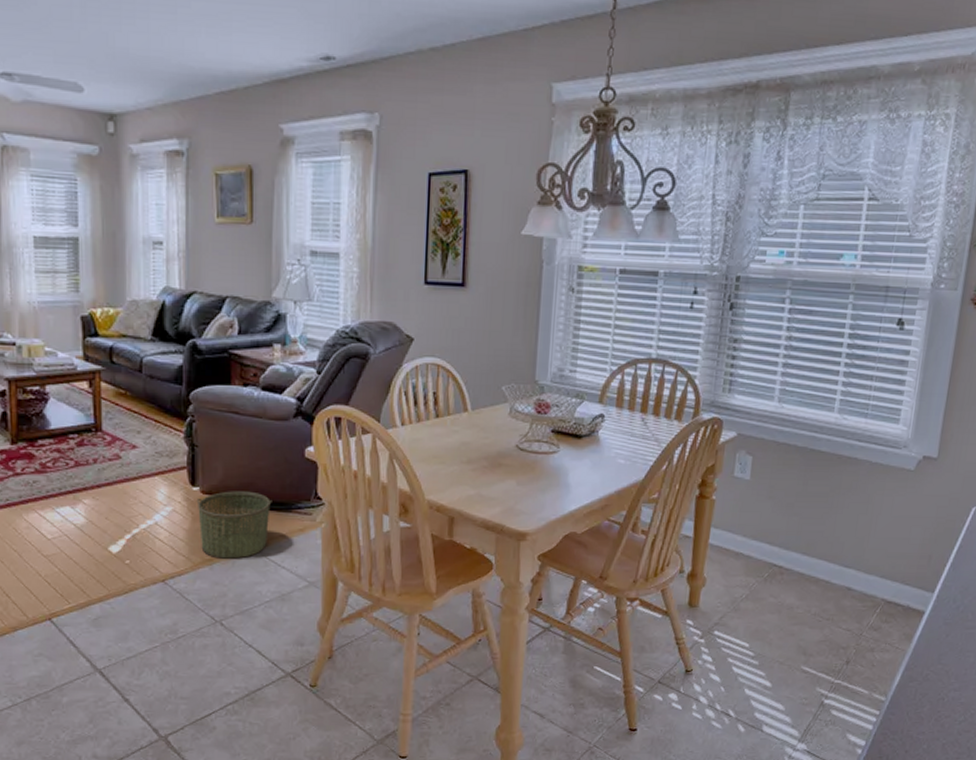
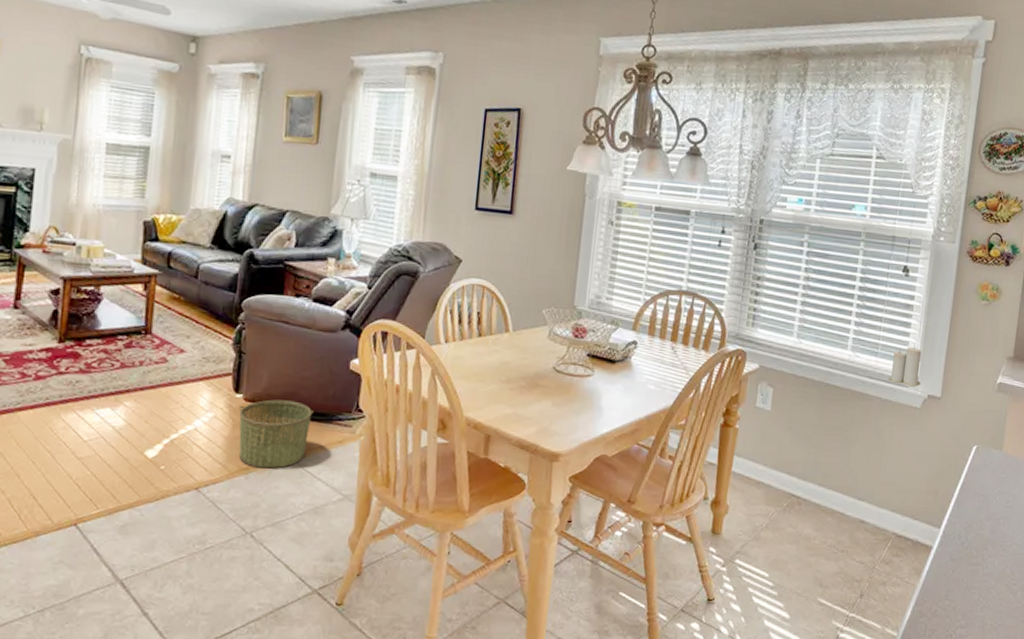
candle: none [879,404,917,448] -> present [888,345,922,387]

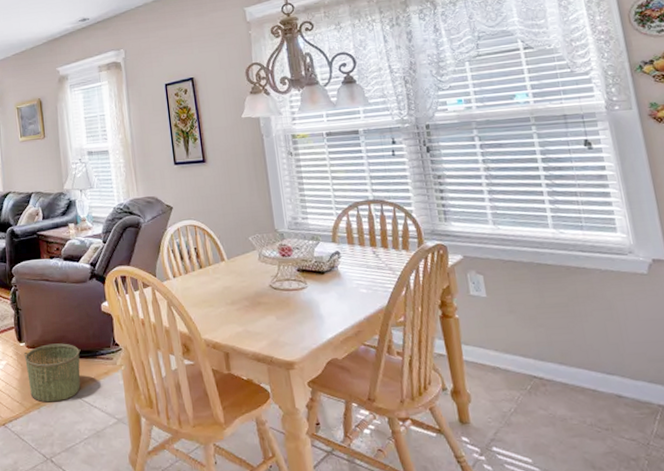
candle: present [888,345,922,387] -> none [600,213,640,254]

